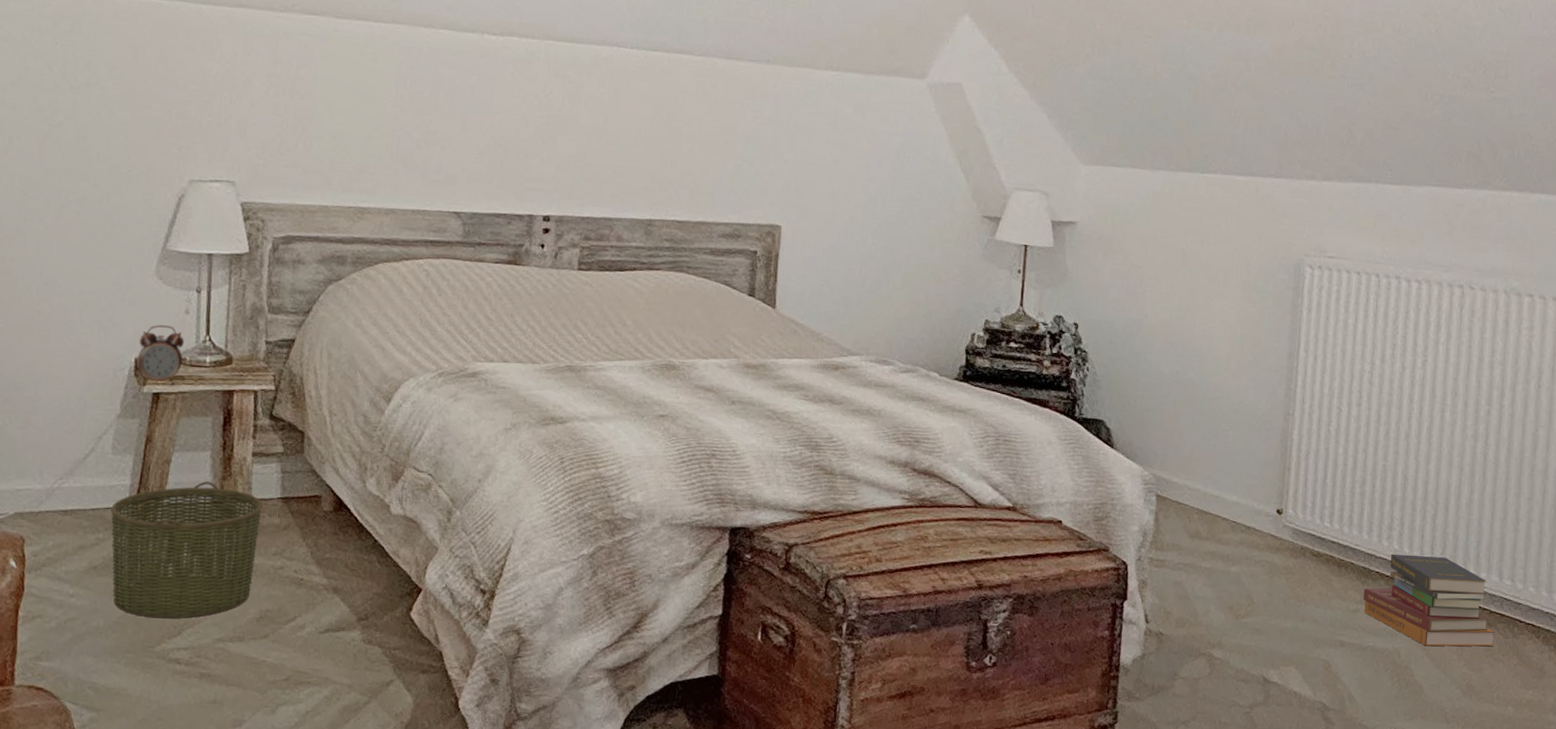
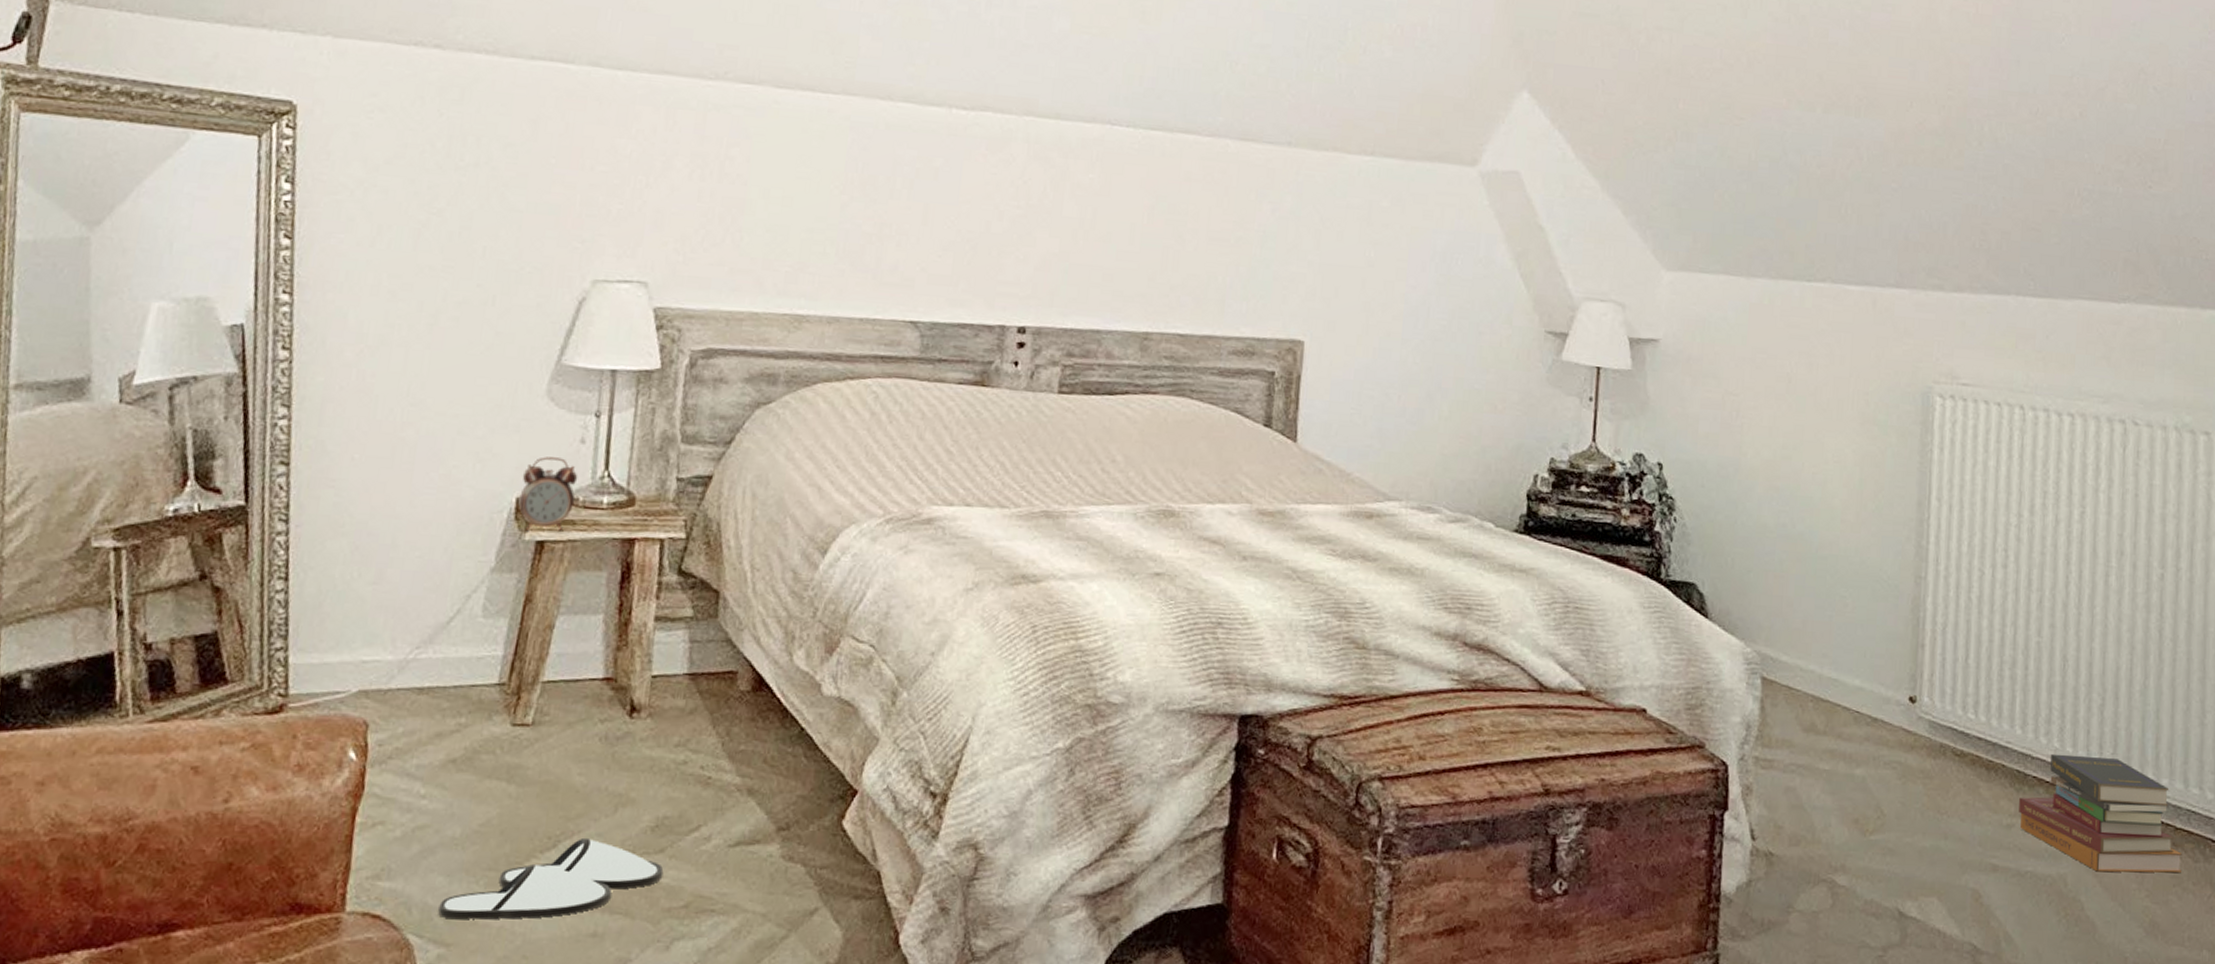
slippers: none [89,626,268,691] -> present [438,837,664,920]
basket: present [111,481,264,619] -> none [473,652,666,827]

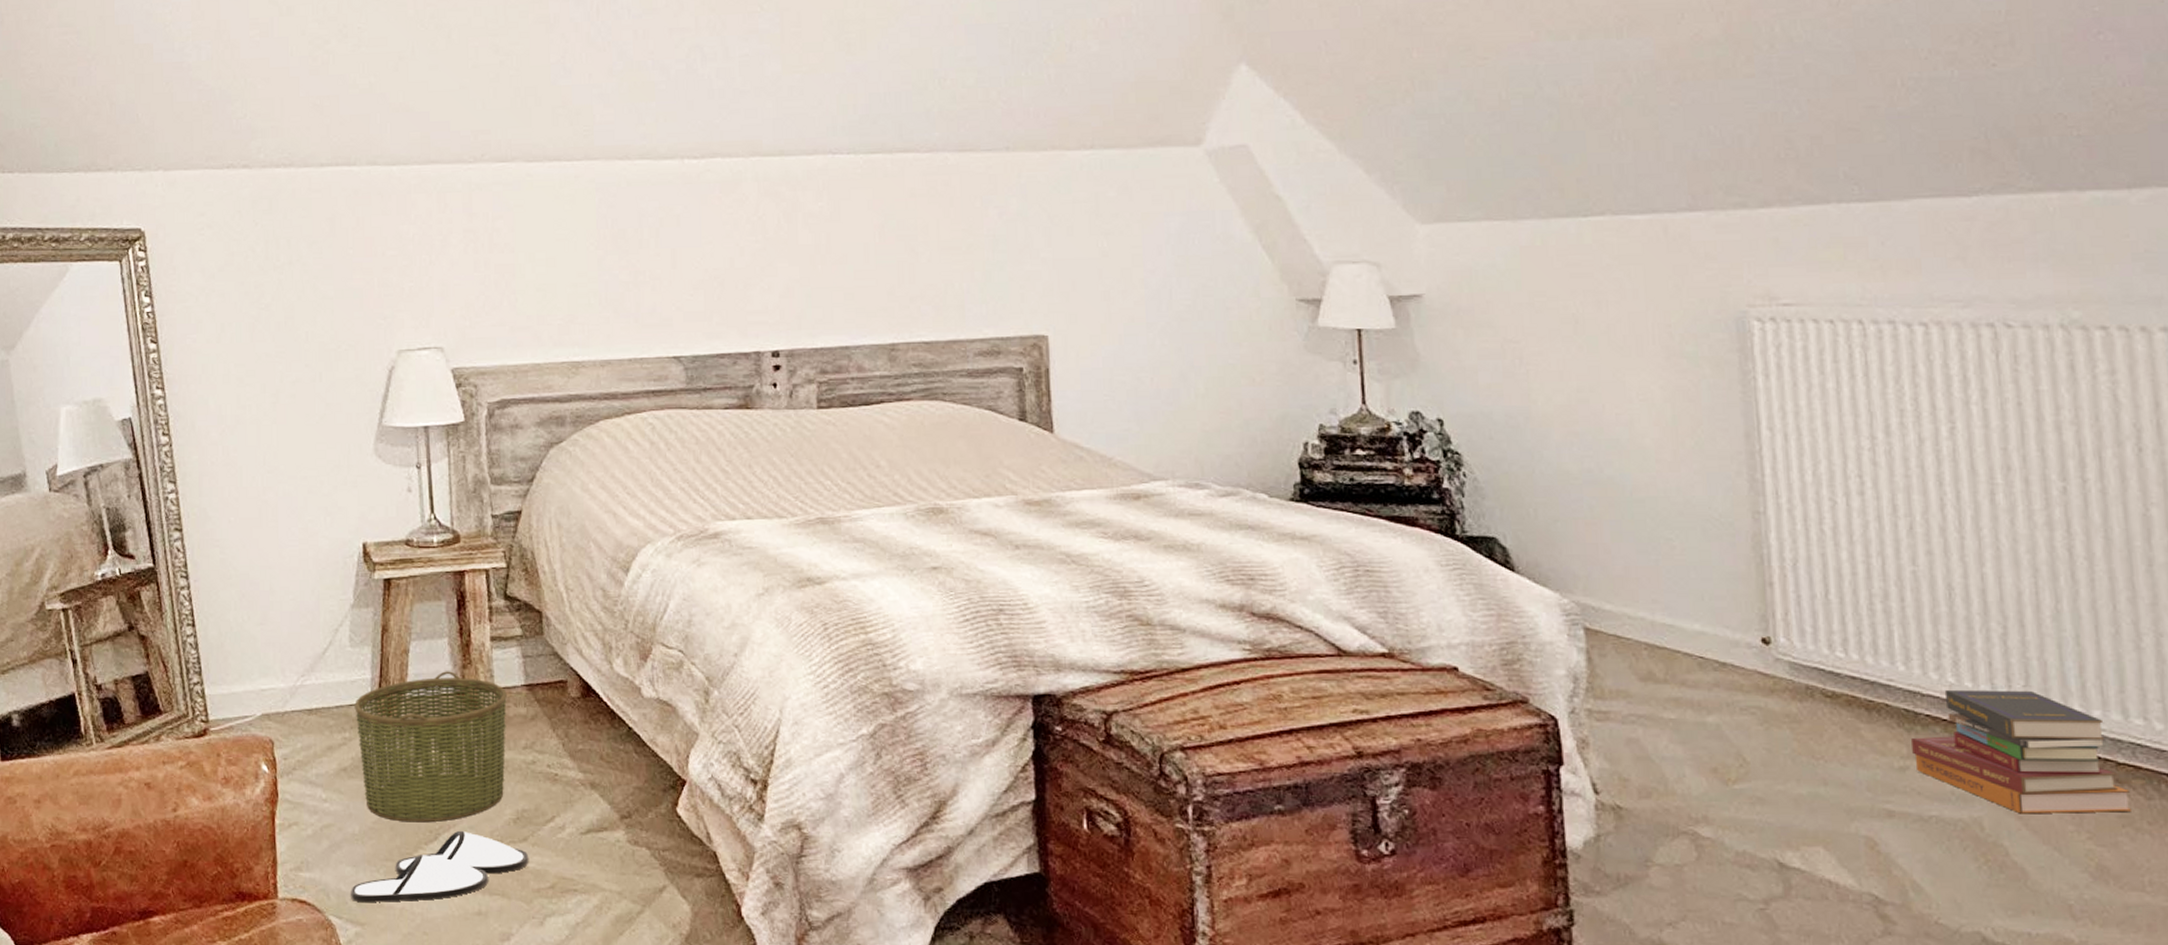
basket: none [473,652,666,827] -> present [354,671,508,823]
alarm clock: present [518,456,578,531] -> none [364,506,411,570]

